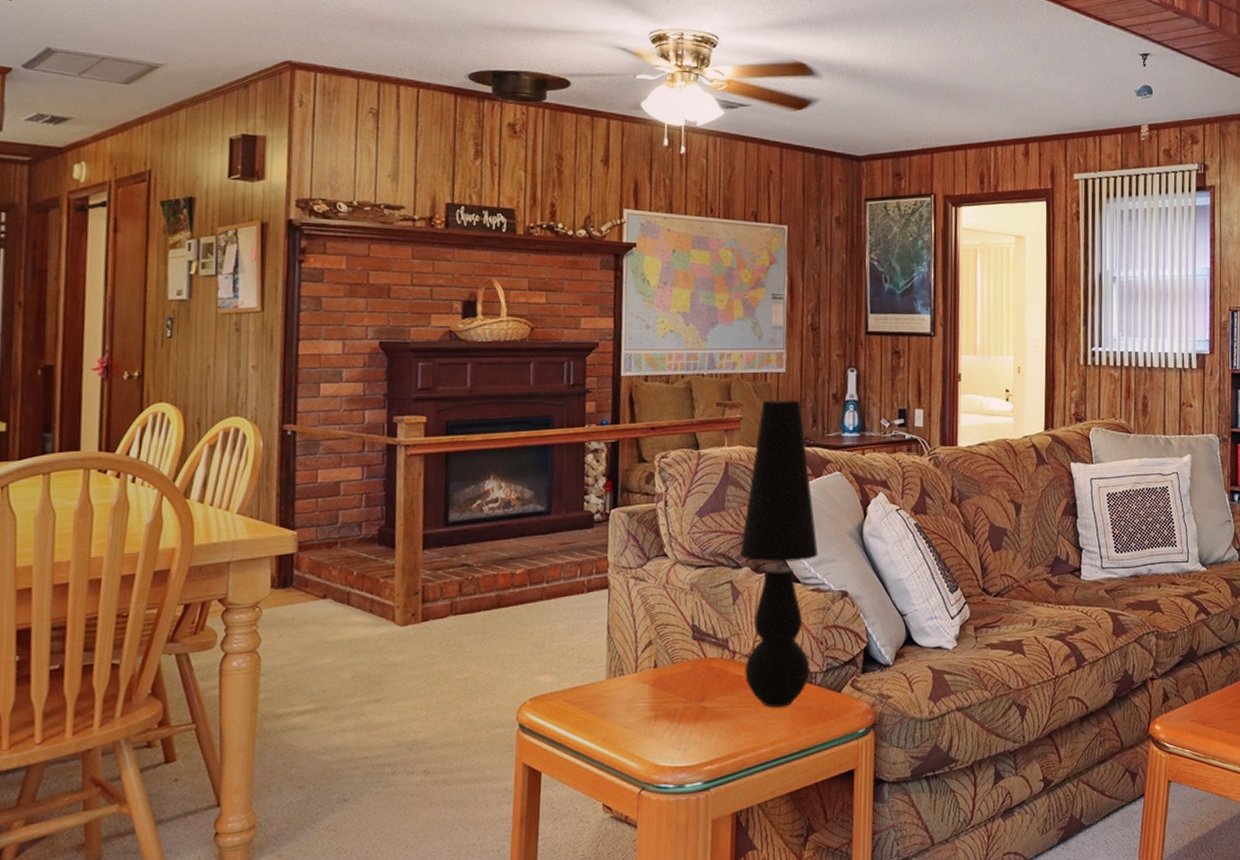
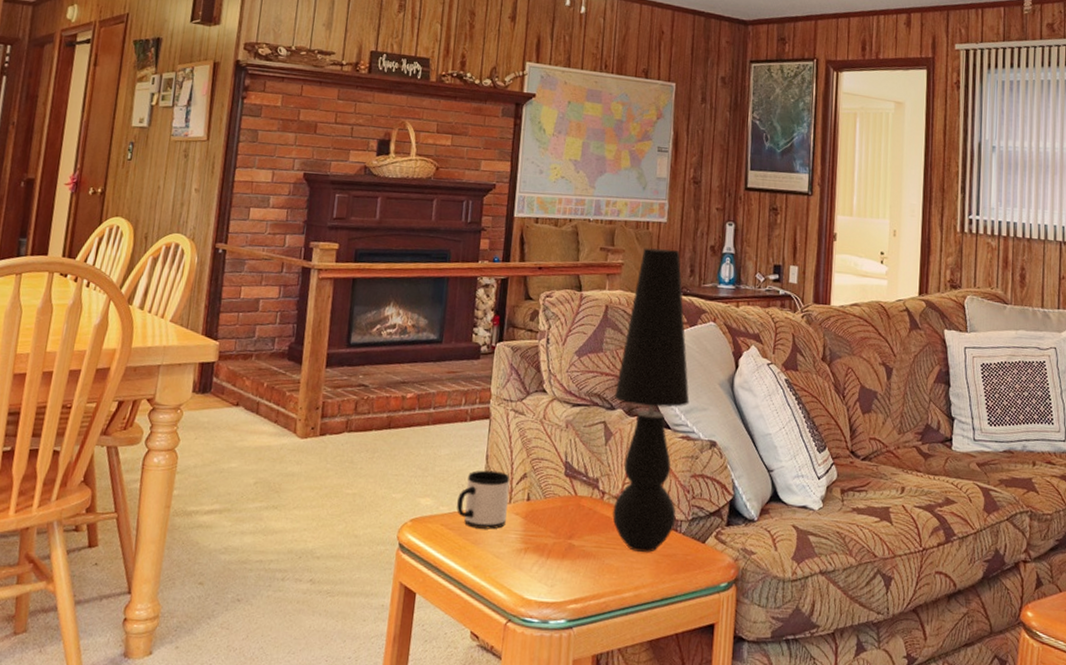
mug: none [578,641,635,701] -> present [456,470,510,530]

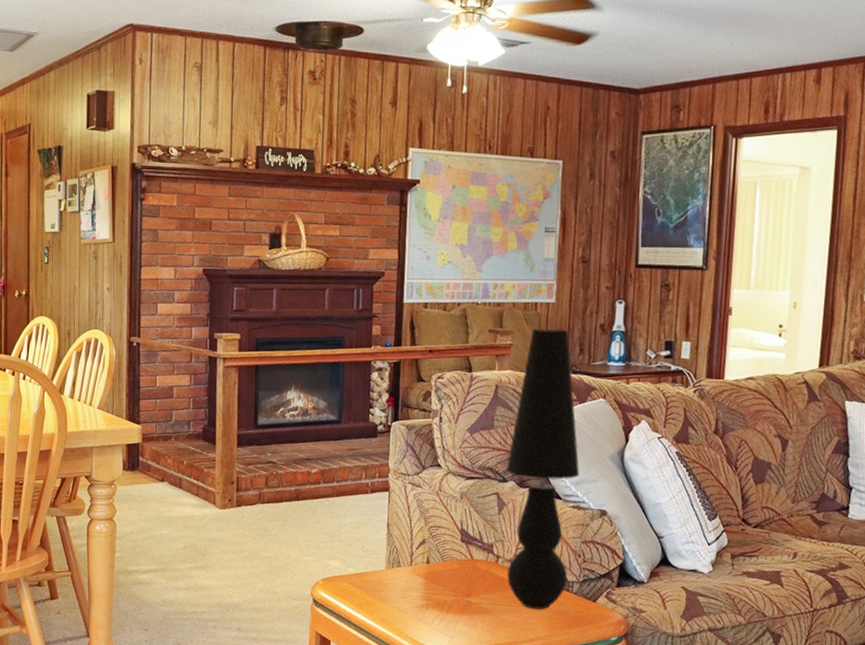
mug: present [456,470,510,530] -> none [362,536,410,588]

